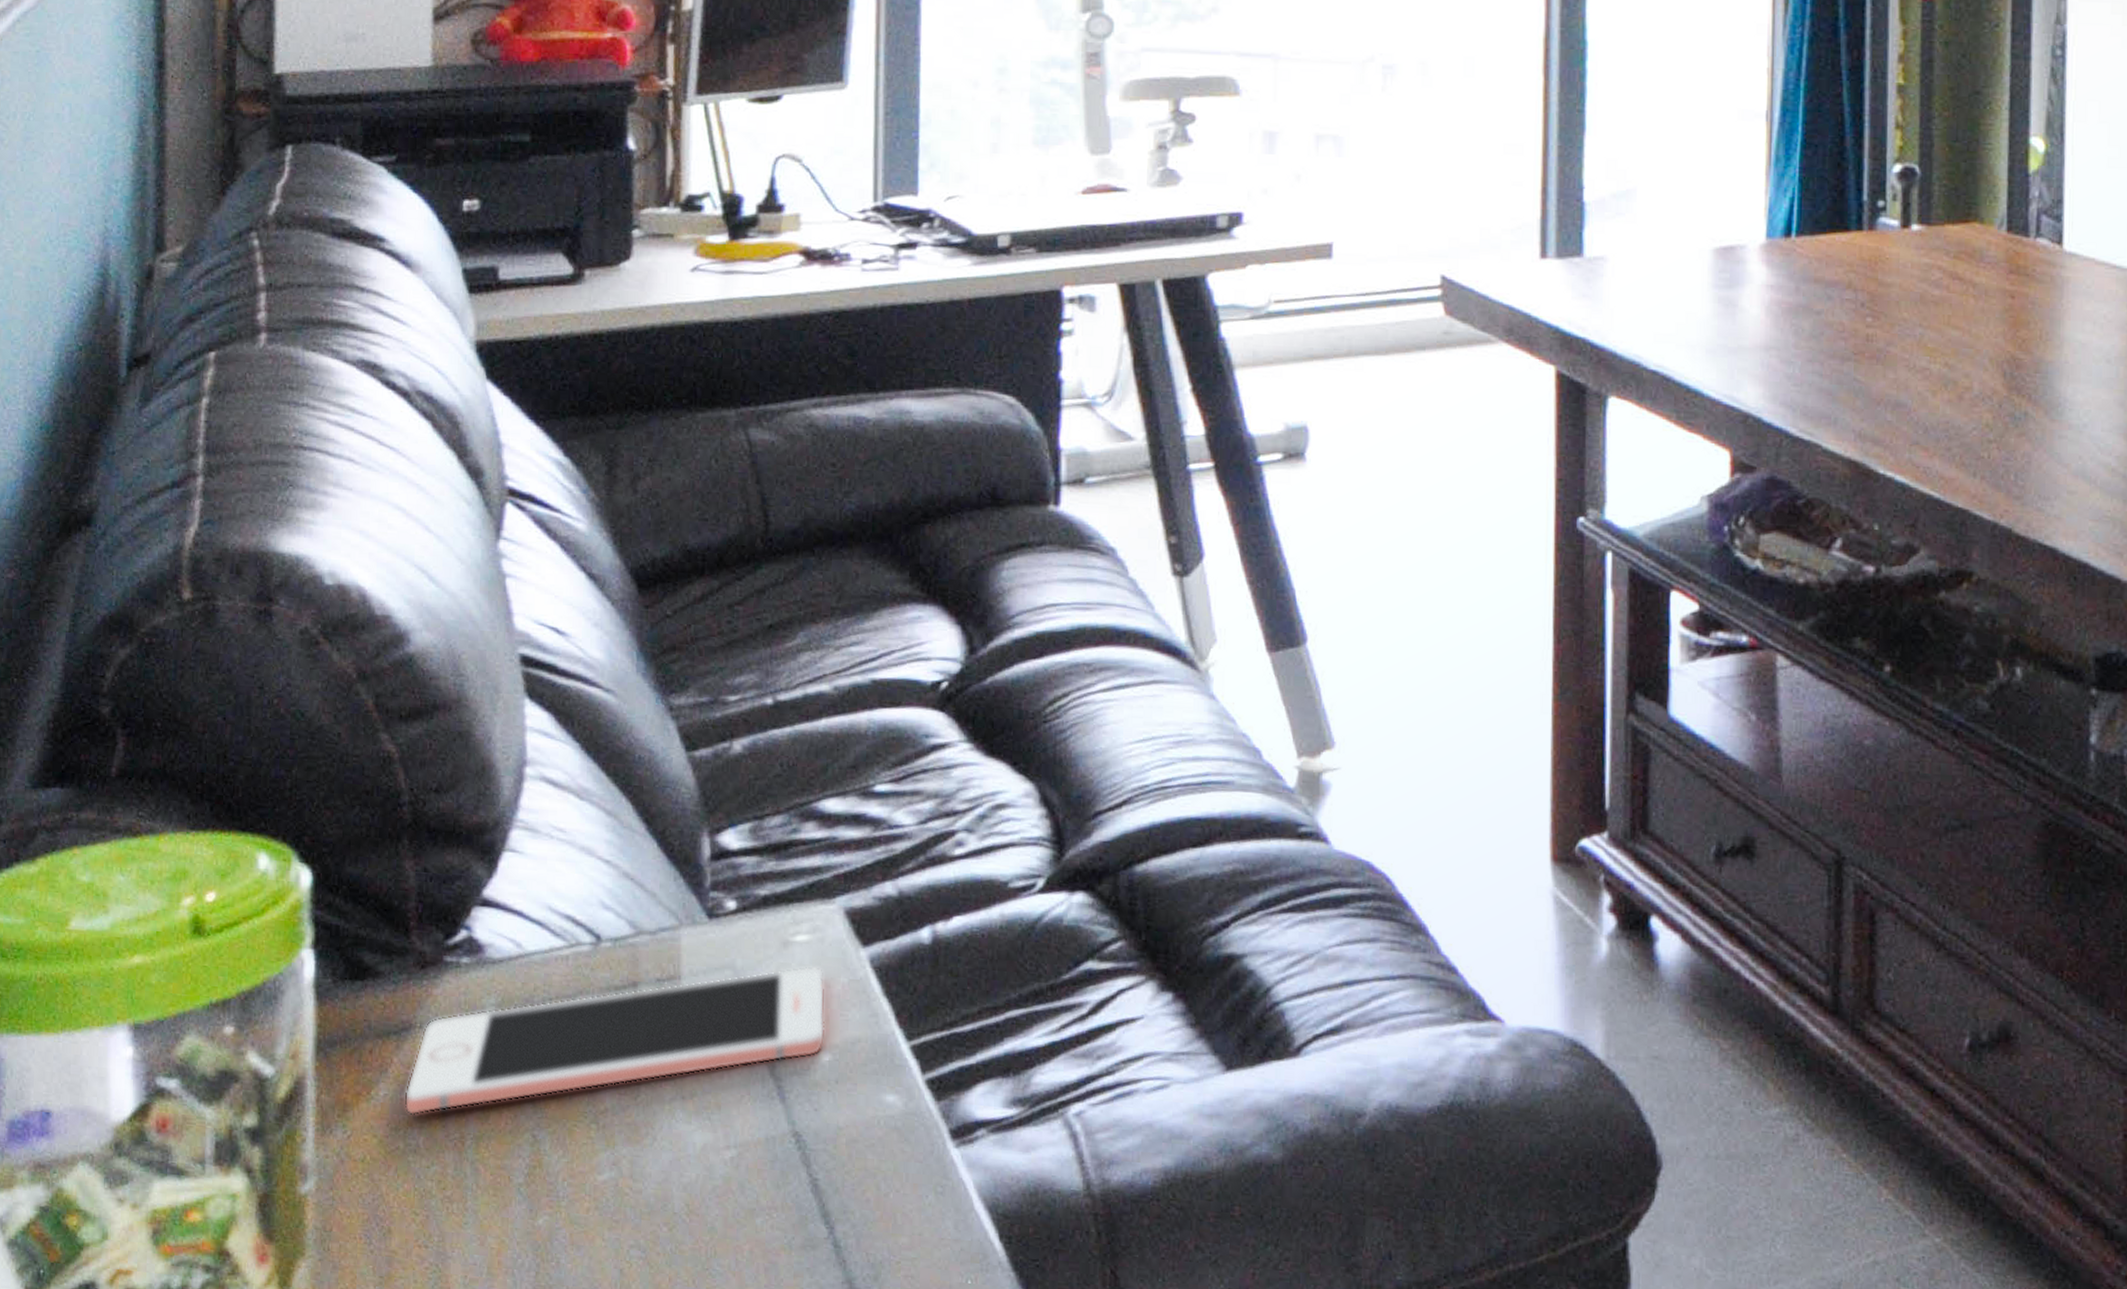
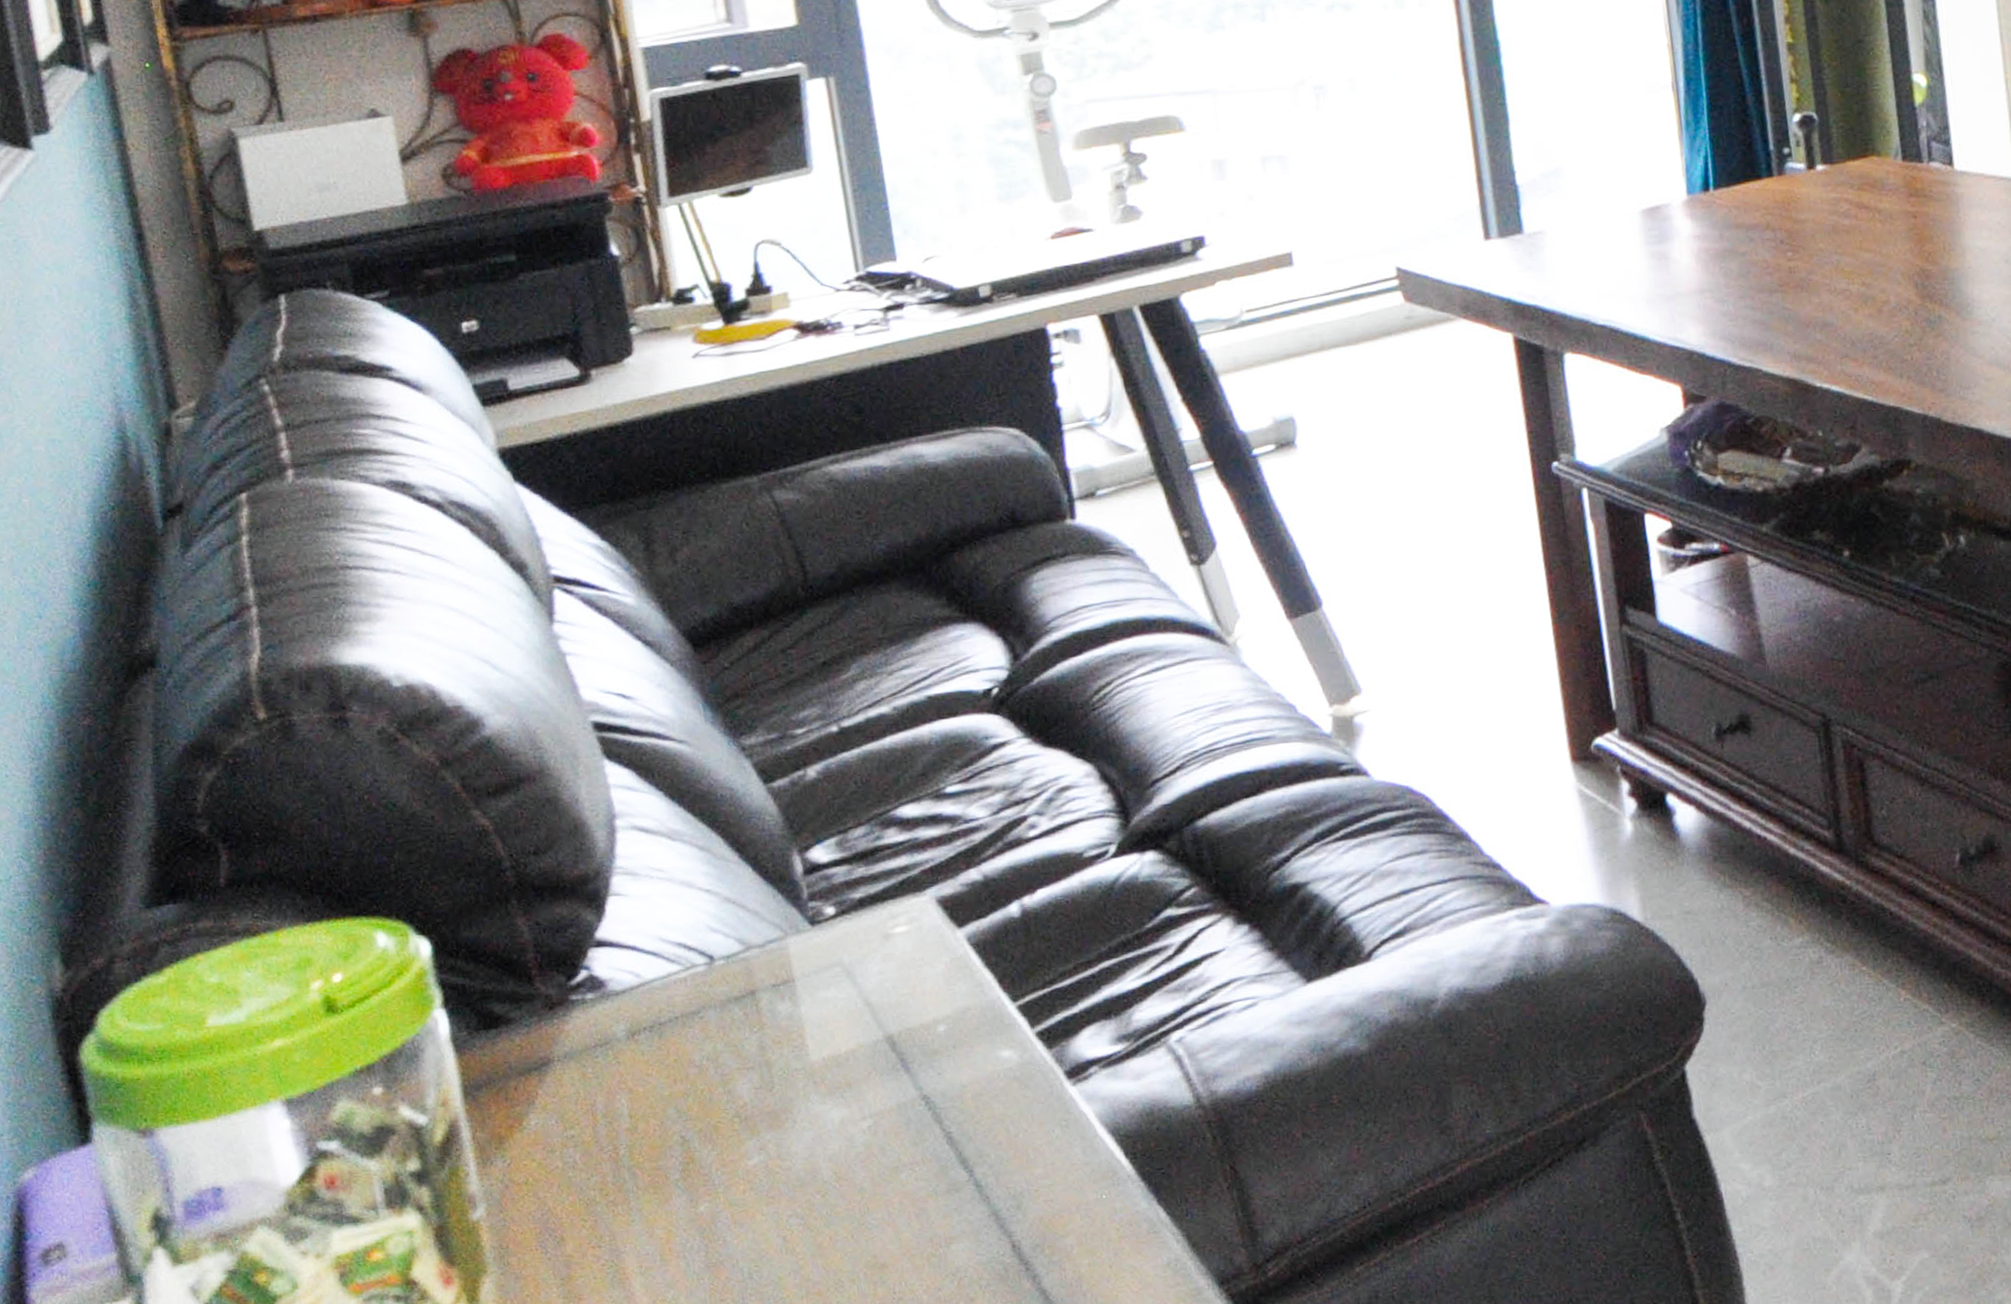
cell phone: present [404,966,826,1115] -> none [554,952,938,1137]

